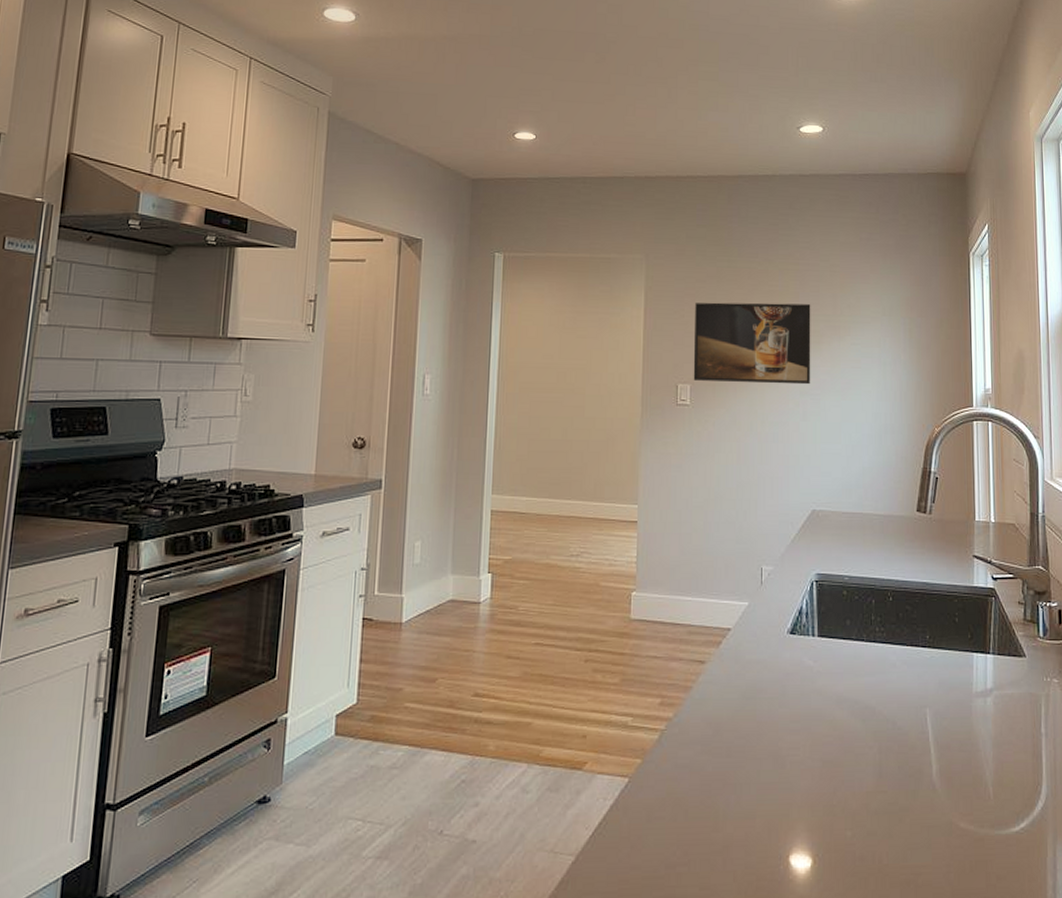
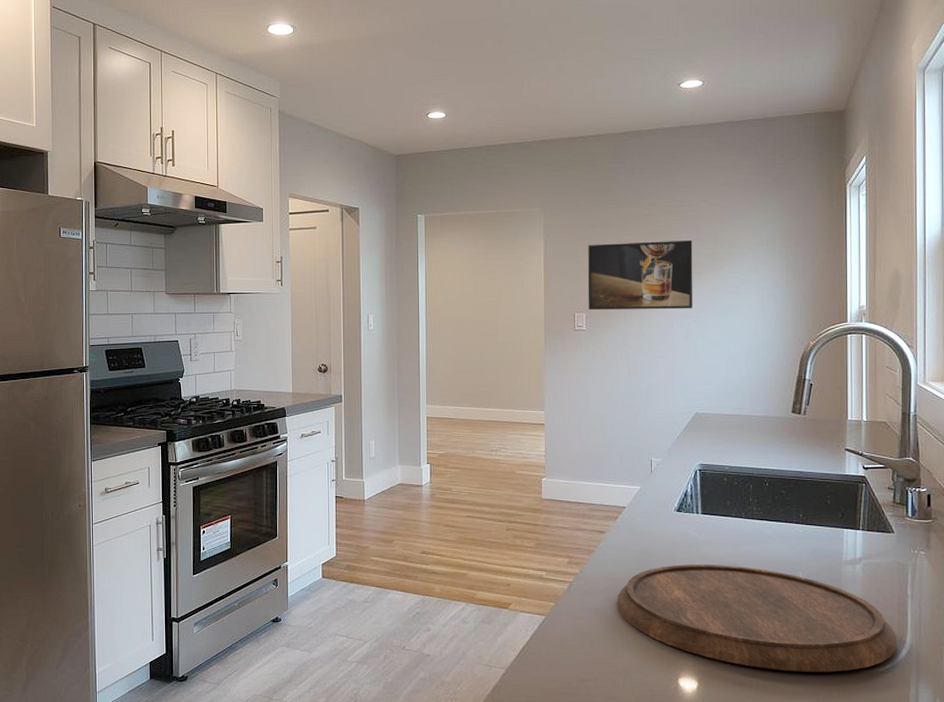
cutting board: none [719,701,1032,838] -> present [618,564,896,672]

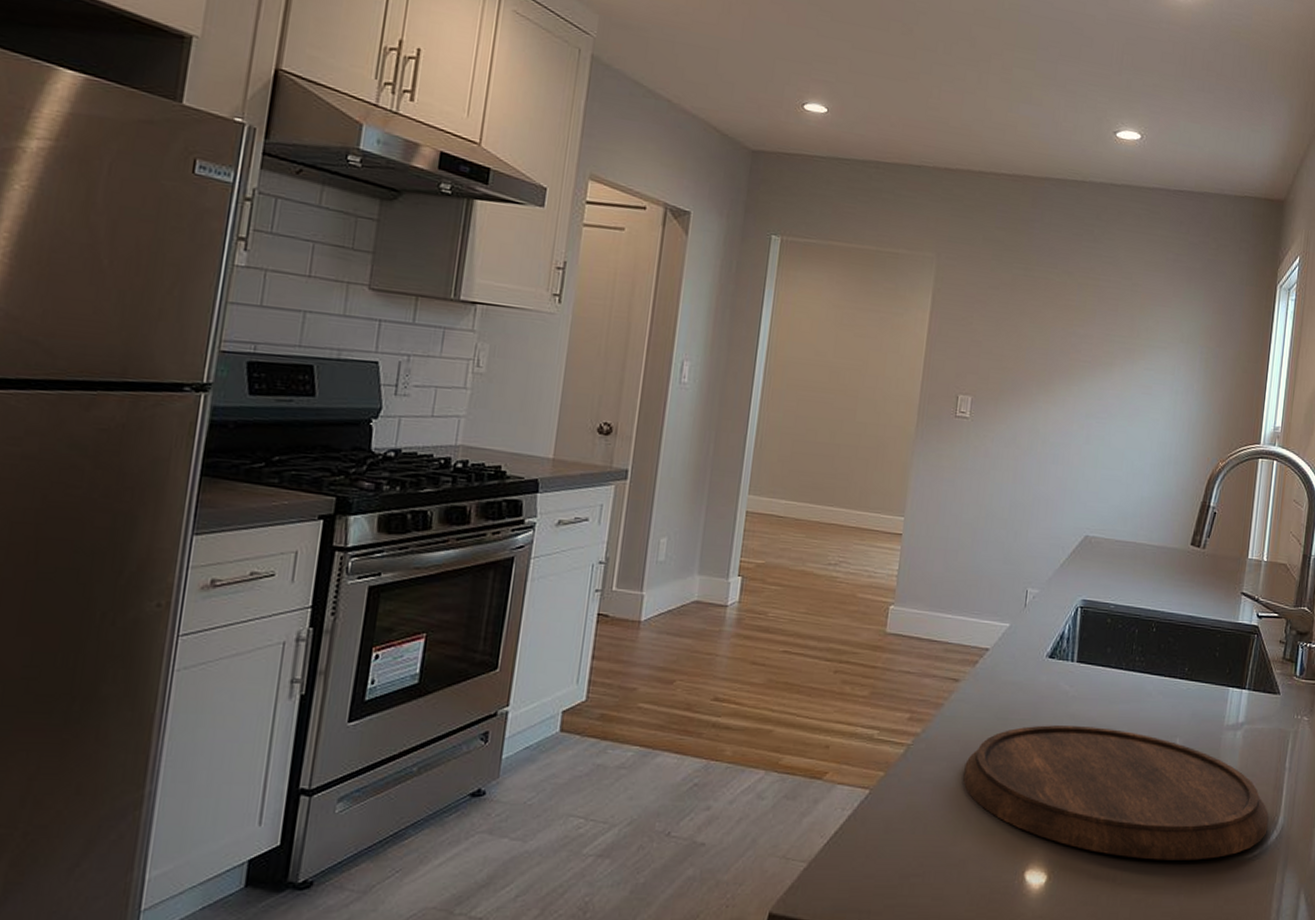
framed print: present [587,240,693,310] -> none [975,310,1107,408]

